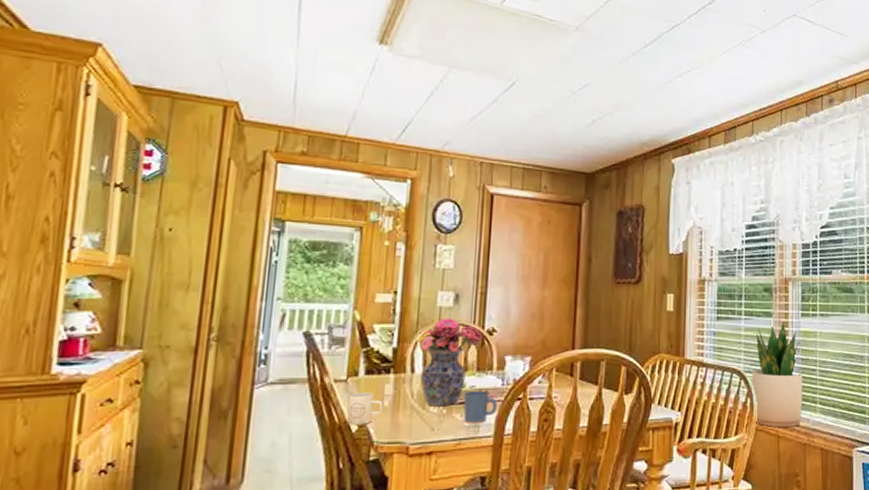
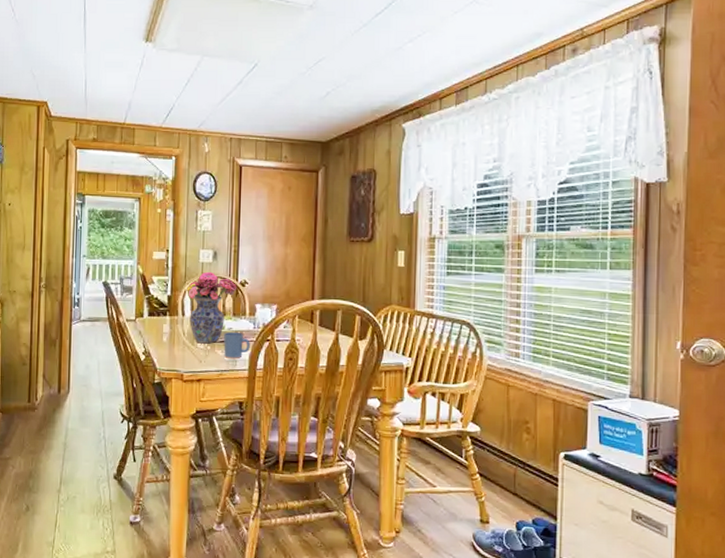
mug: present [346,392,384,426] -> none [137,329,163,356]
planter: present [751,321,803,428] -> none [481,277,536,378]

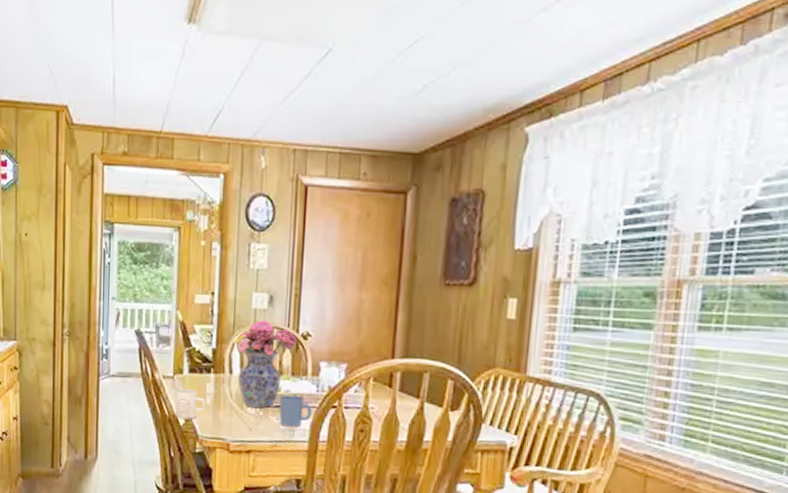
mug: none [137,329,163,356] -> present [175,388,206,420]

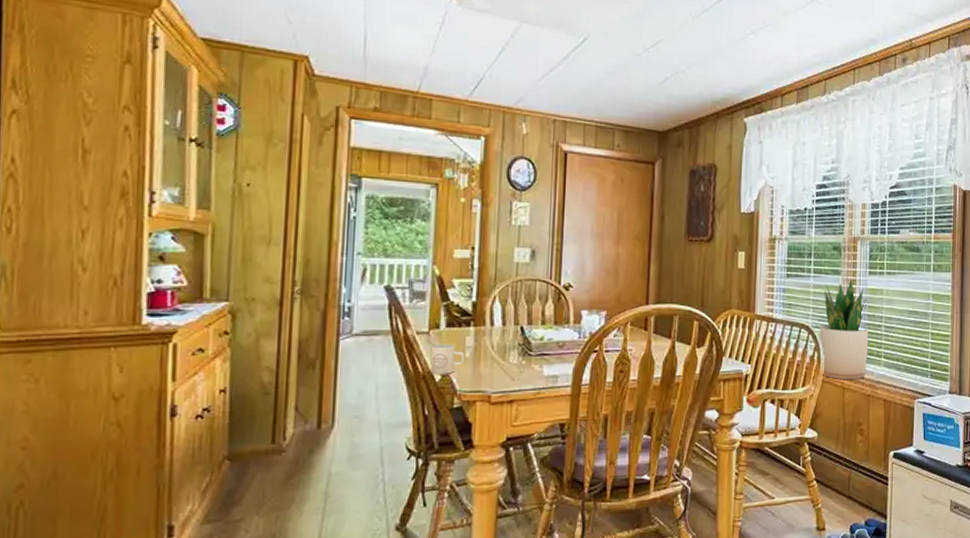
flower arrangement: present [235,320,298,409] -> none [497,273,560,358]
mug: present [279,394,312,429] -> none [542,342,575,375]
planter: none [613,336,695,468] -> present [819,279,869,380]

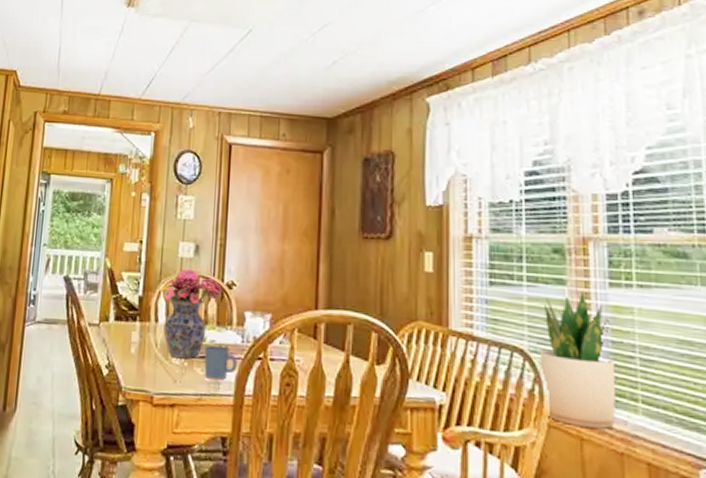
mug: present [430,344,465,376] -> none [99,337,131,370]
flower arrangement: none [497,273,560,358] -> present [162,268,223,360]
mug: none [542,342,575,375] -> present [204,345,237,381]

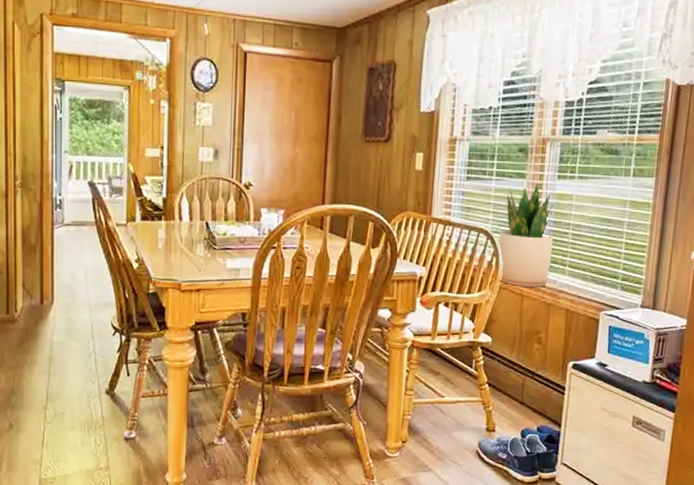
flower arrangement: present [162,268,223,360] -> none [184,171,241,251]
mug: present [204,345,237,381] -> none [225,238,255,268]

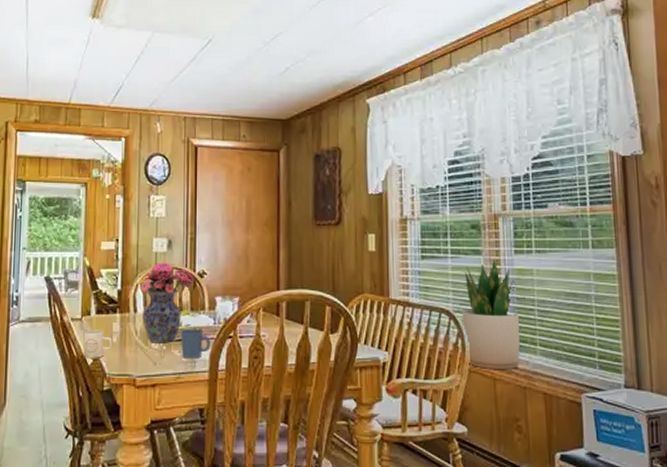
mug: none [129,235,158,264] -> present [83,329,113,359]
flower arrangement: none [184,171,241,251] -> present [139,262,195,343]
mug: none [225,238,255,268] -> present [181,328,211,360]

